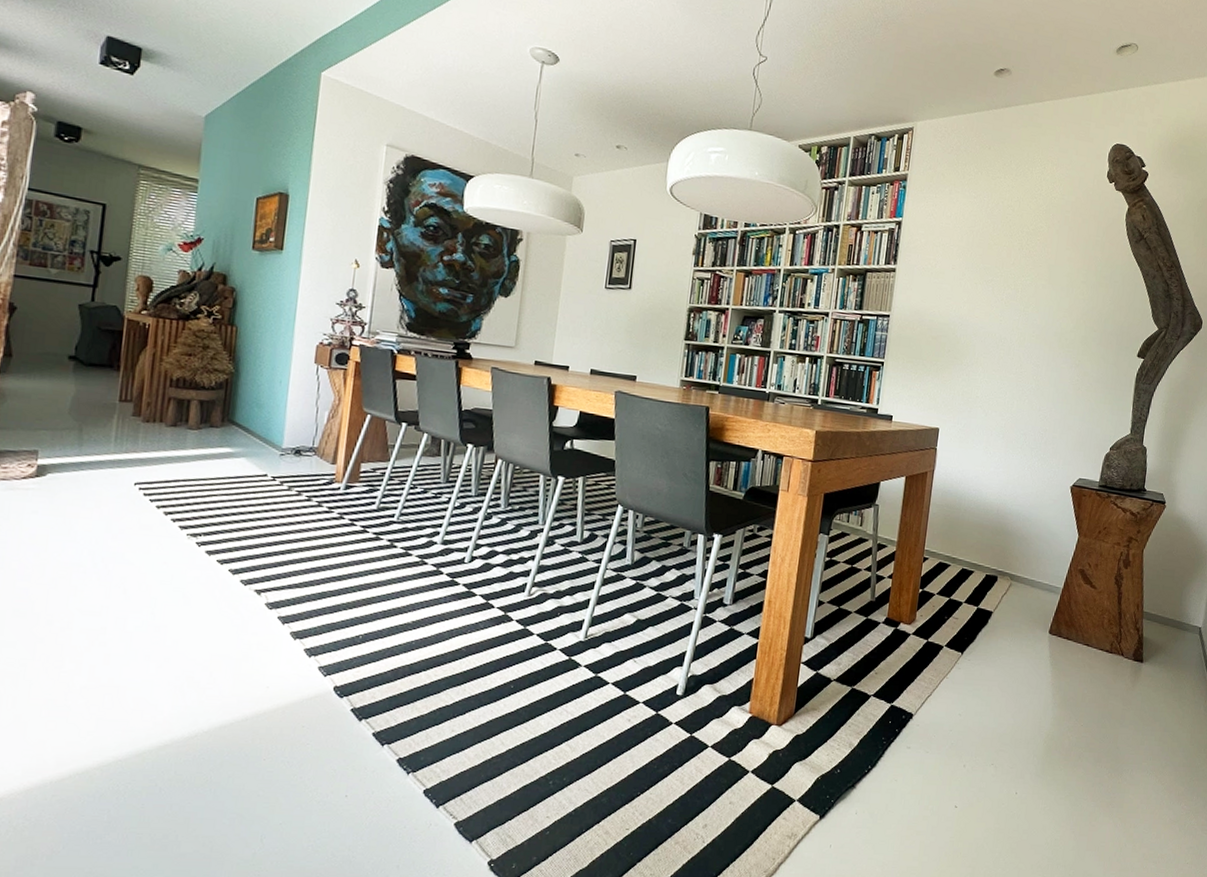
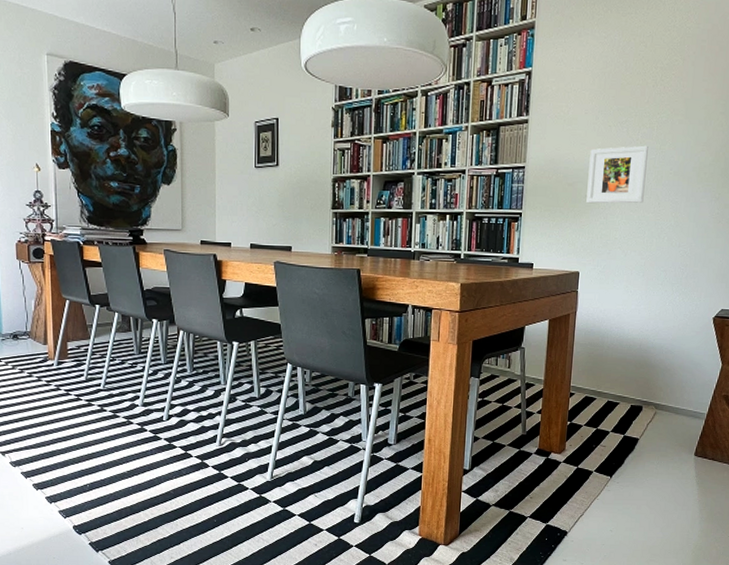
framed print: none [949,304,1013,363] -> present [586,145,648,204]

